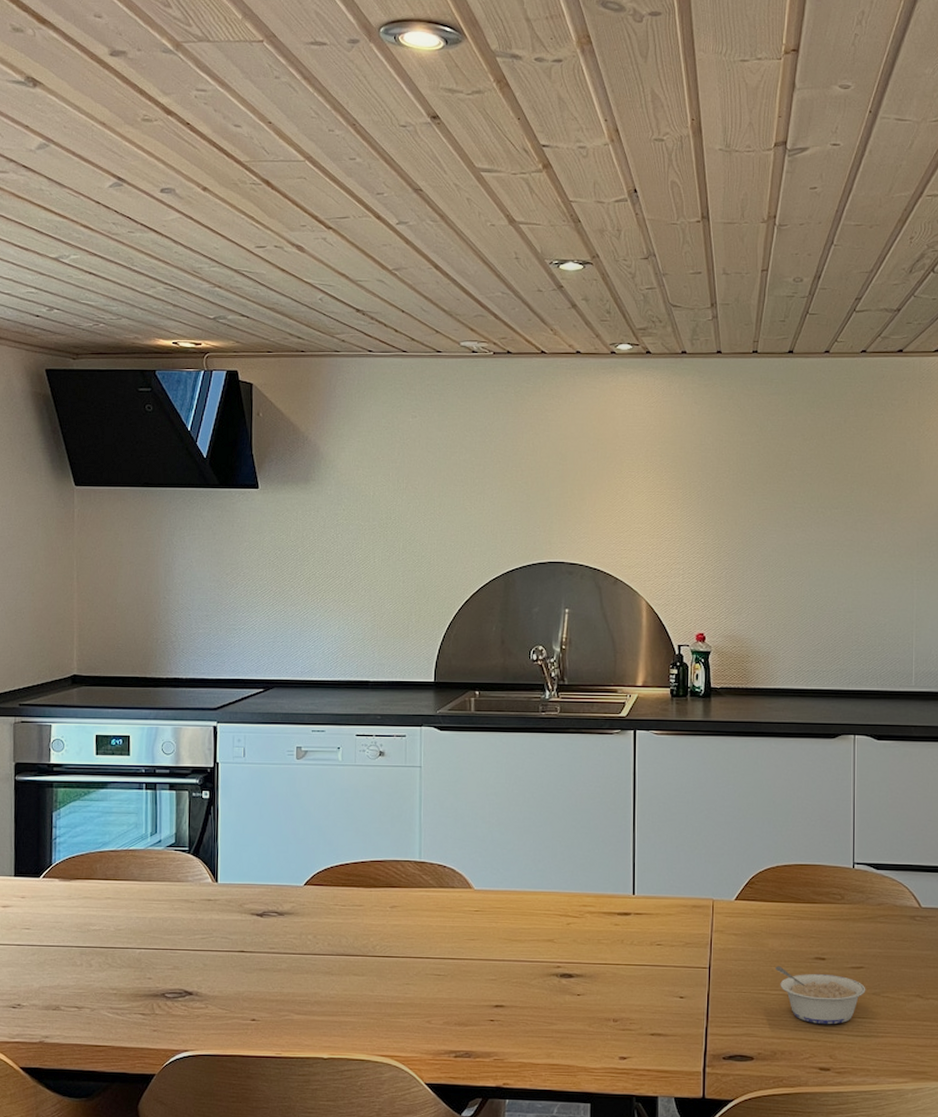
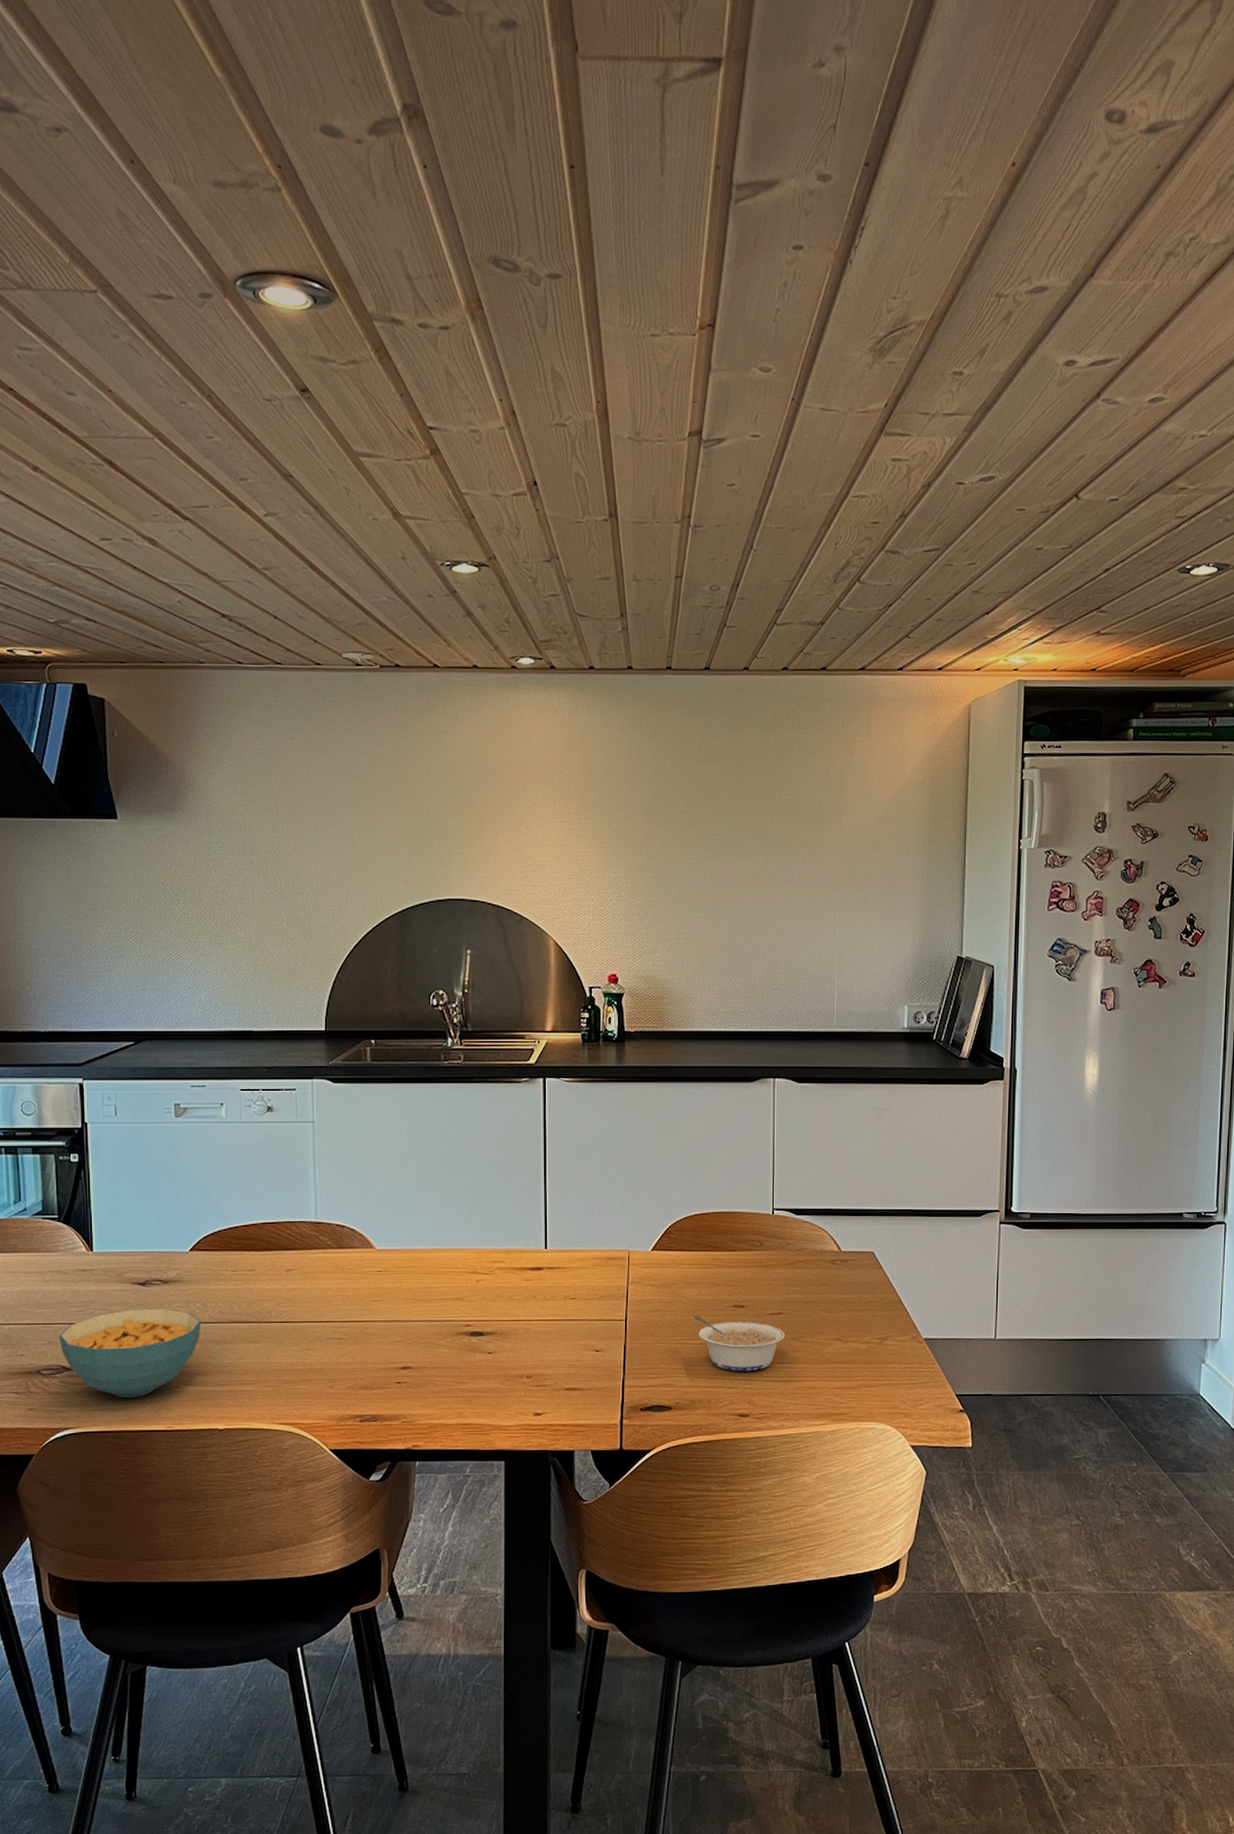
cereal bowl: none [183,938,312,1024] -> present [59,1308,201,1398]

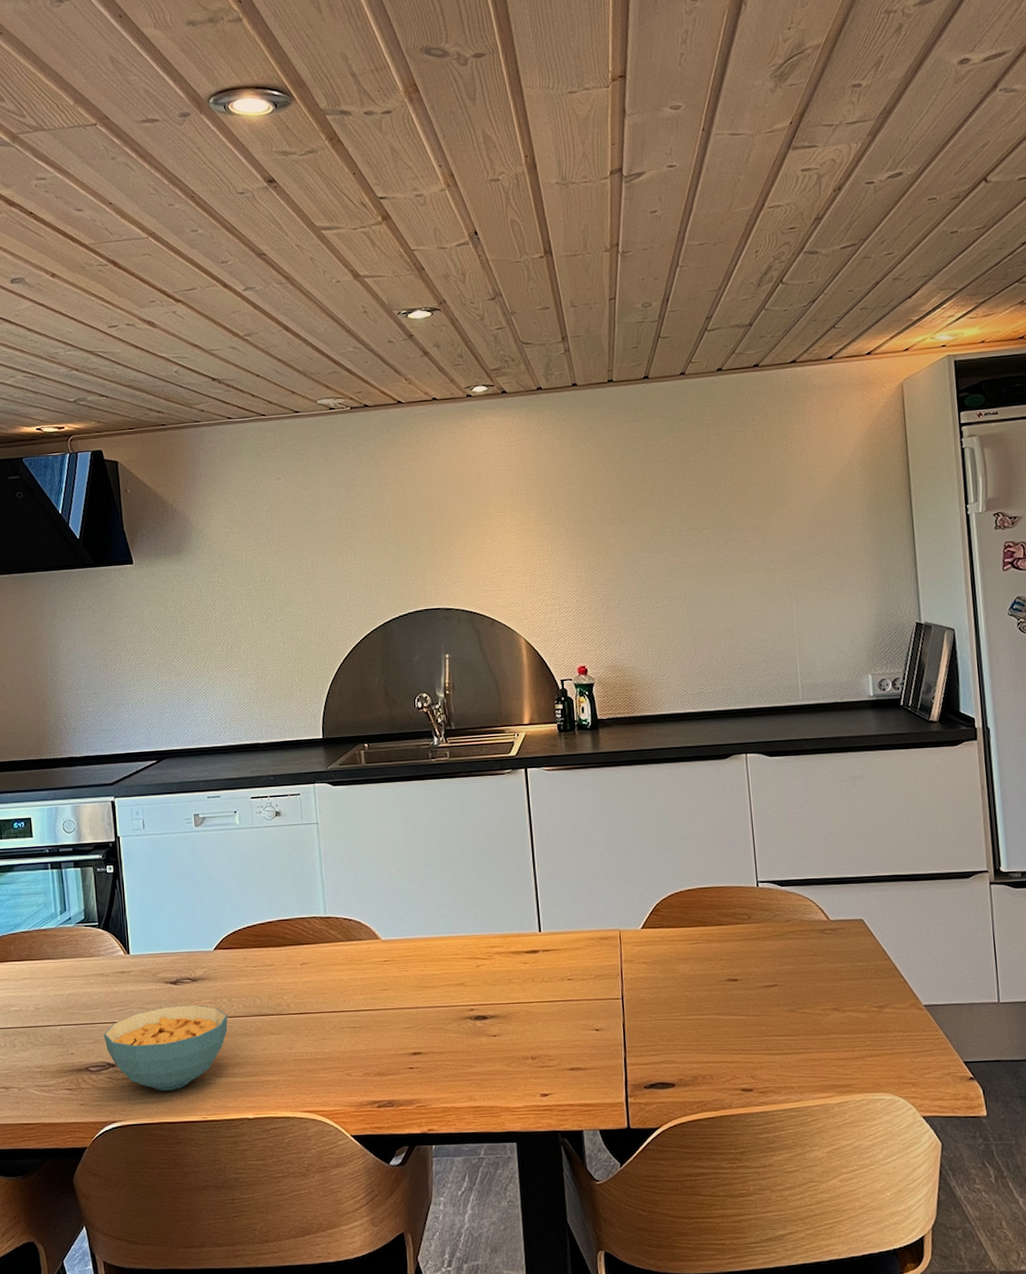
legume: present [693,1315,785,1372] -> none [688,991,782,1046]

